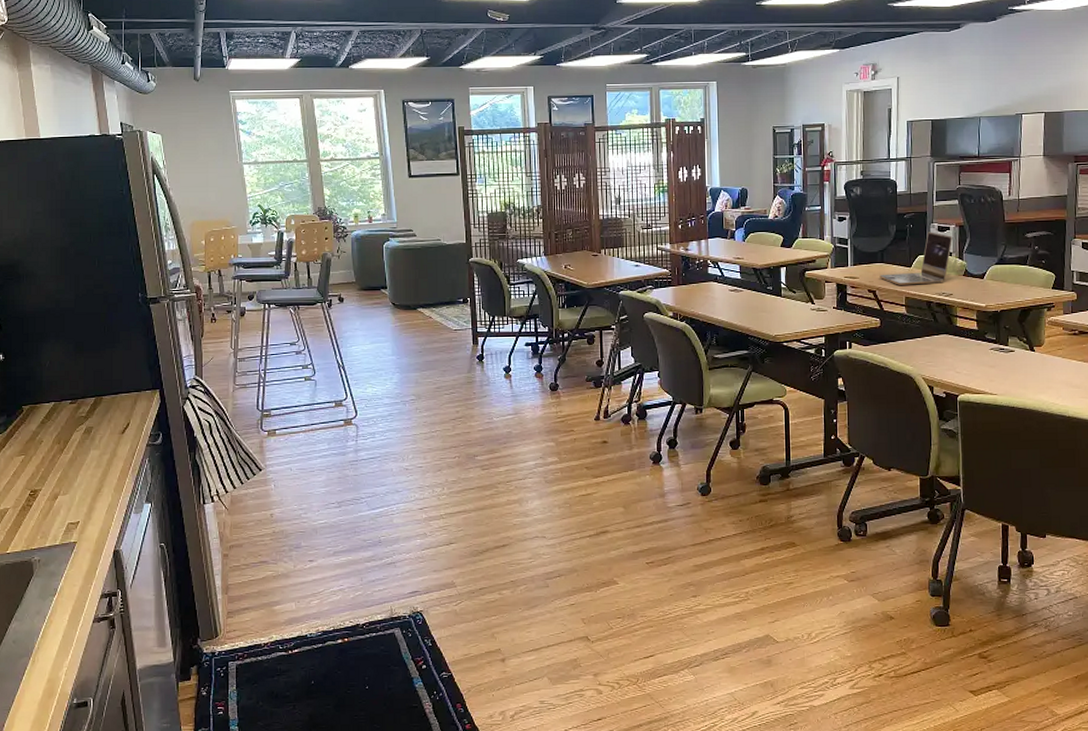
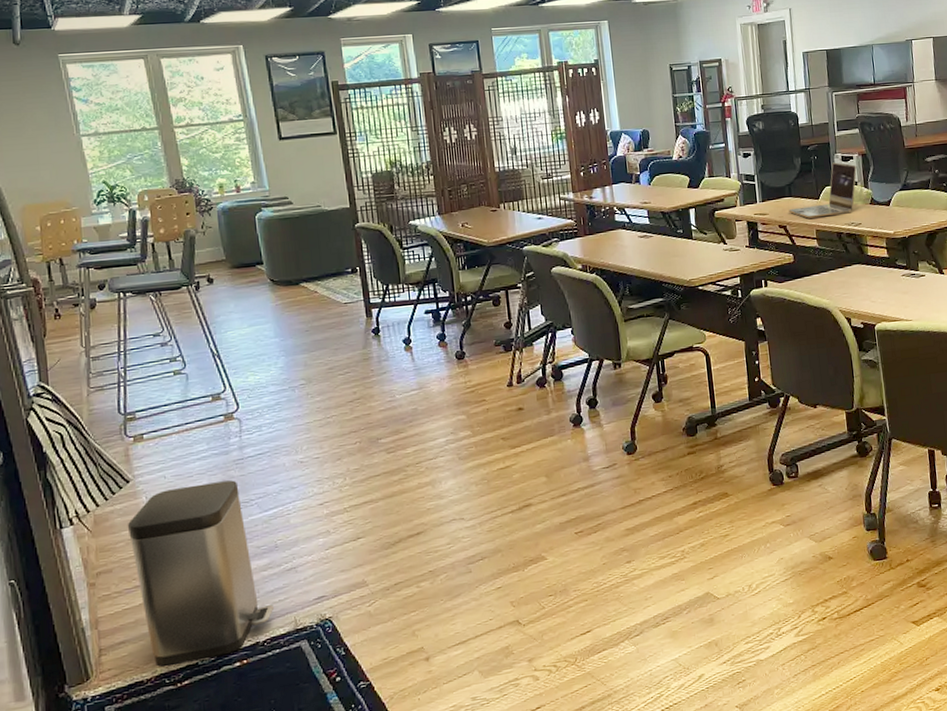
pedal bin: none [257,479,373,634] -> present [127,480,274,667]

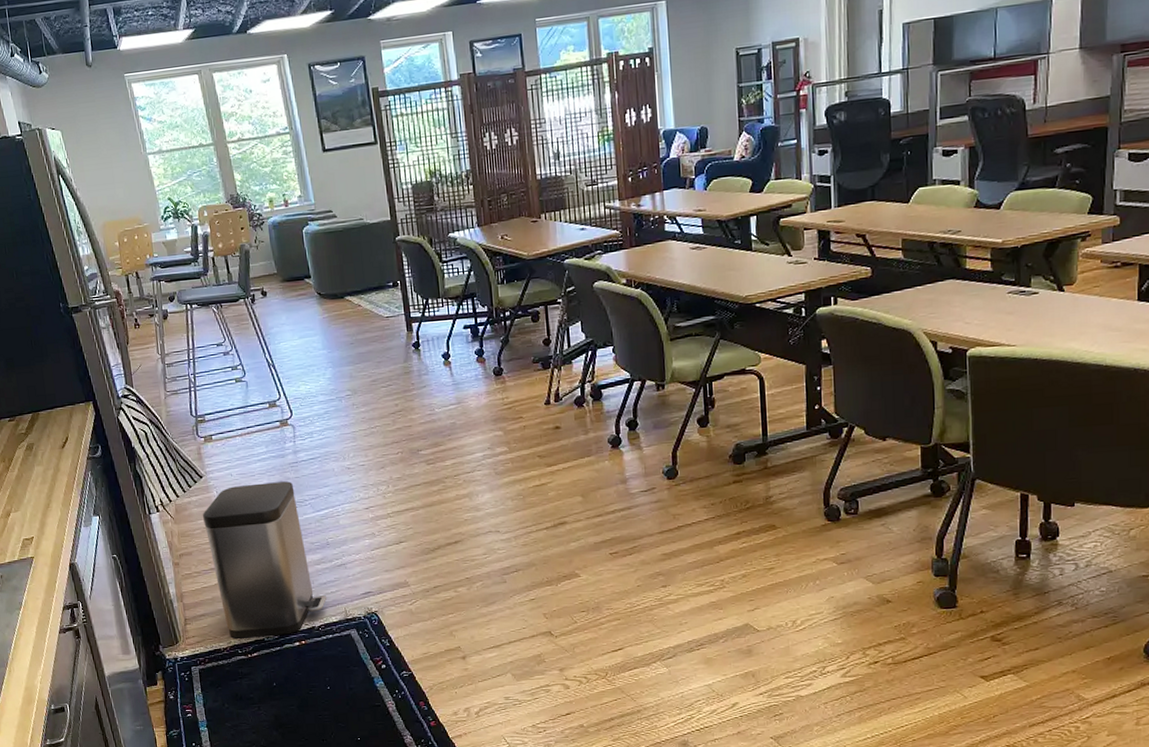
laptop: present [788,162,857,219] -> none [870,157,961,226]

